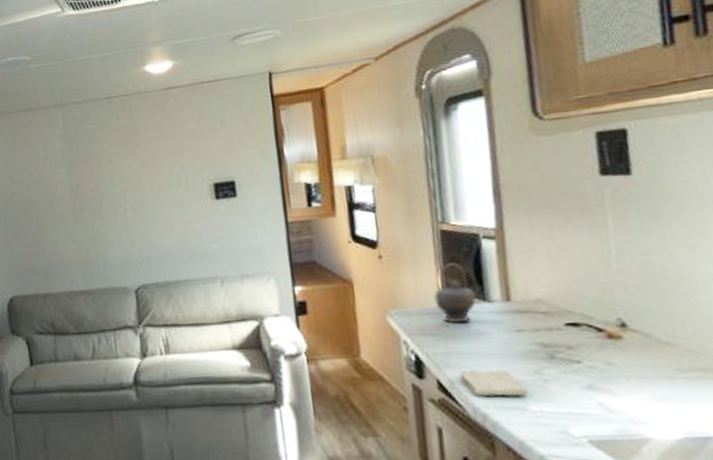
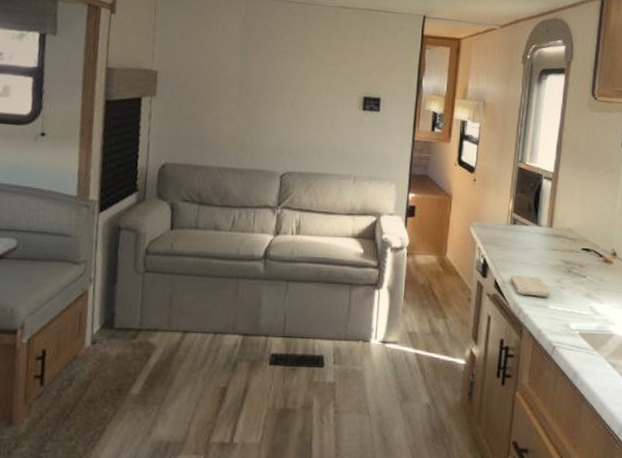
teapot: present [434,263,482,324] -> none [505,193,537,239]

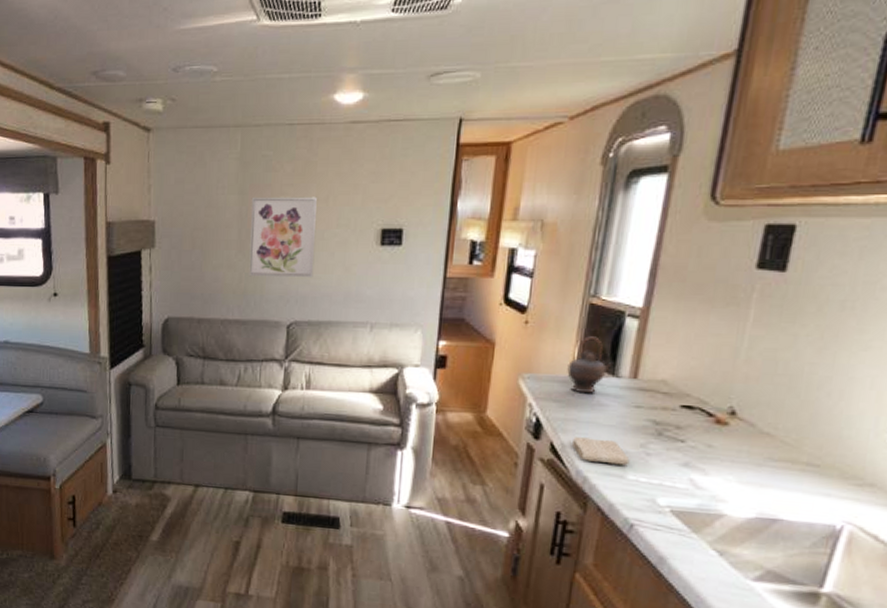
wall art: none [247,59,310,134] -> present [249,196,318,278]
teapot: none [505,193,537,239] -> present [567,336,614,394]

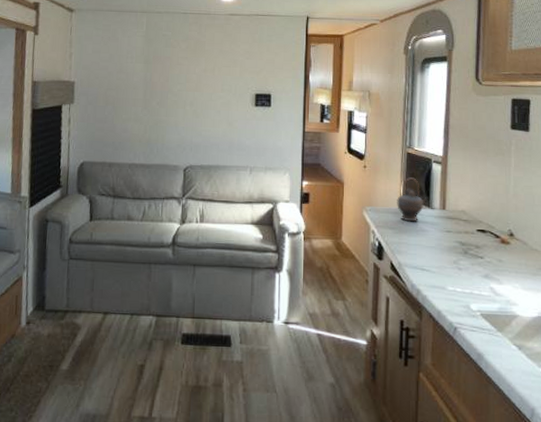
wall art: present [249,196,318,278] -> none [152,66,206,131]
washcloth: present [572,437,630,465] -> none [406,257,448,279]

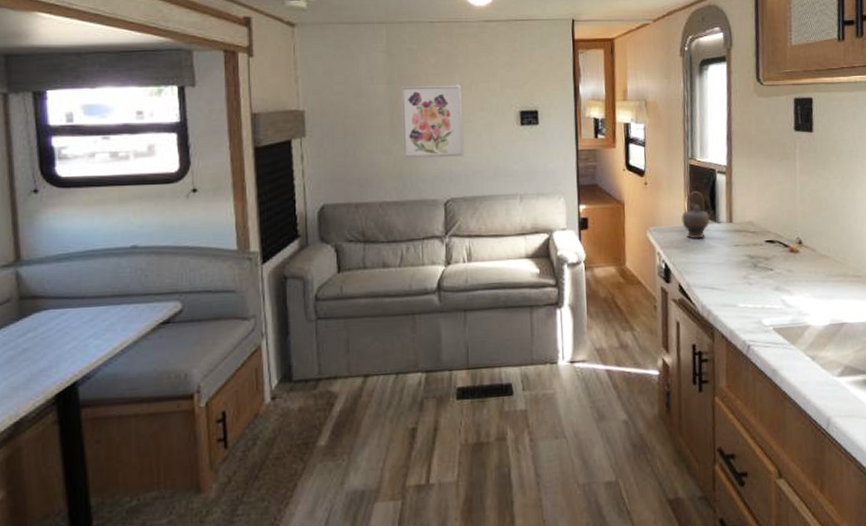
wall art: none [152,66,206,131] -> present [400,84,465,160]

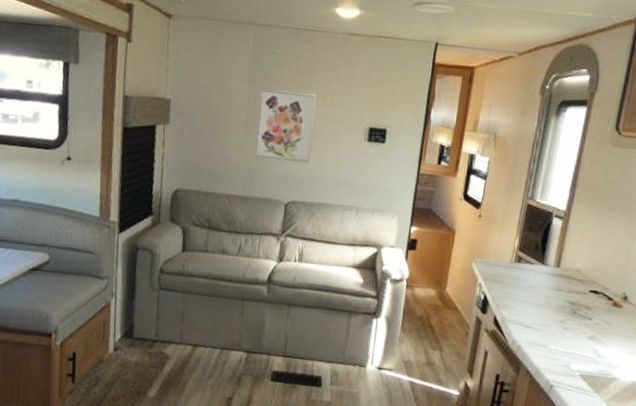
teapot: present [681,191,714,239] -> none [509,231,544,278]

